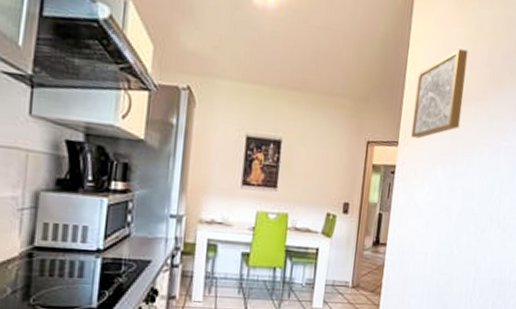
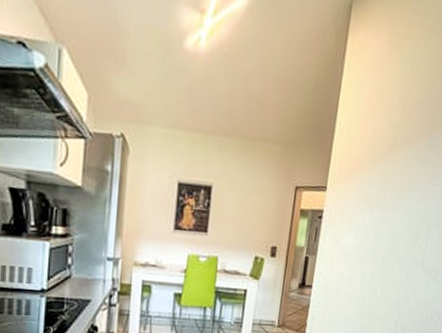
wall art: present [411,49,469,139] -> none [340,91,402,184]

